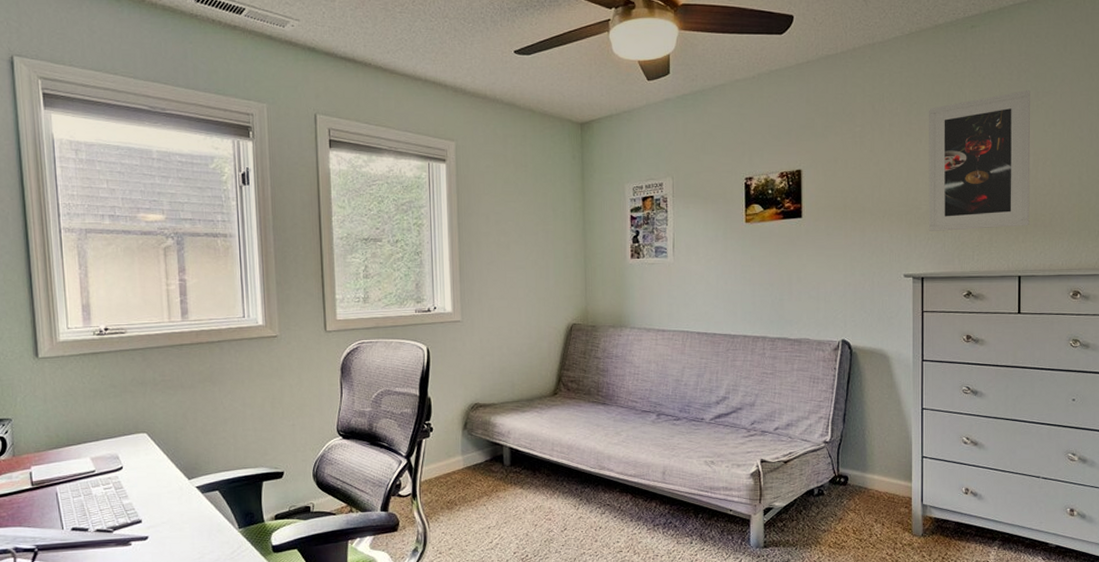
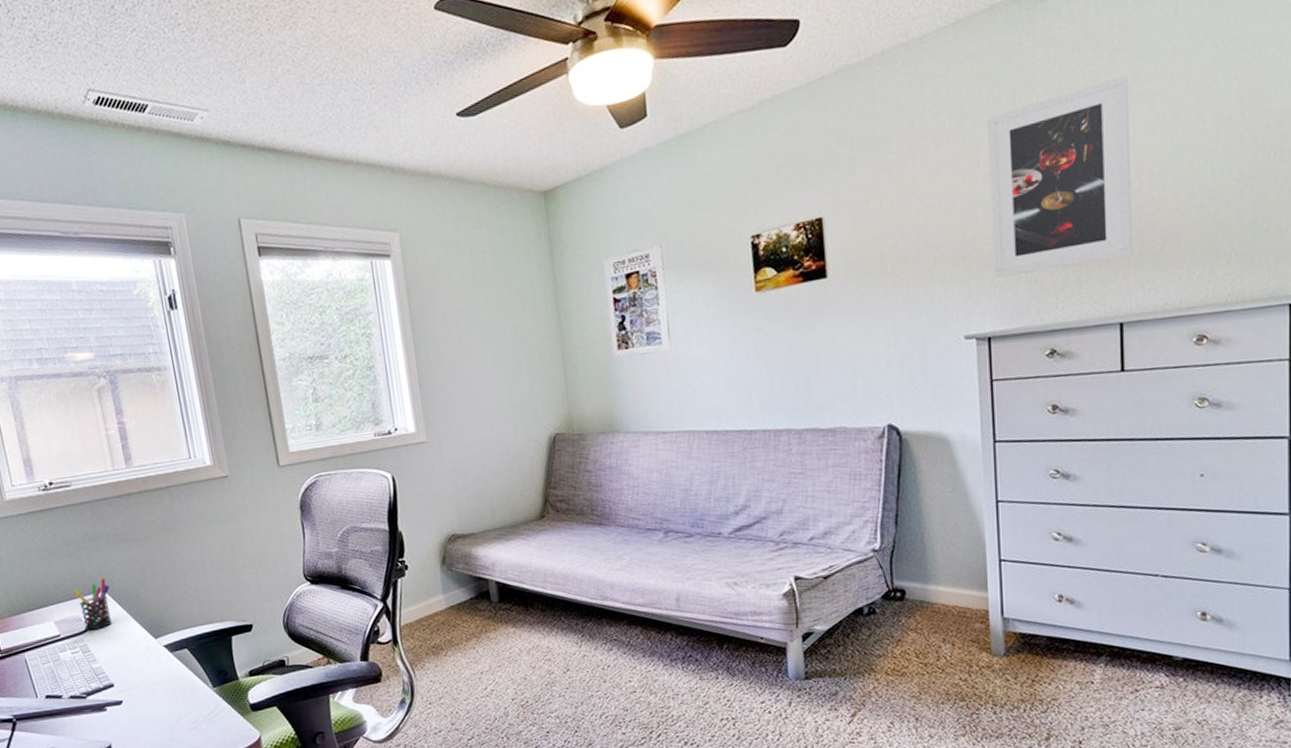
pen holder: none [113,420,150,469] -> present [72,577,112,631]

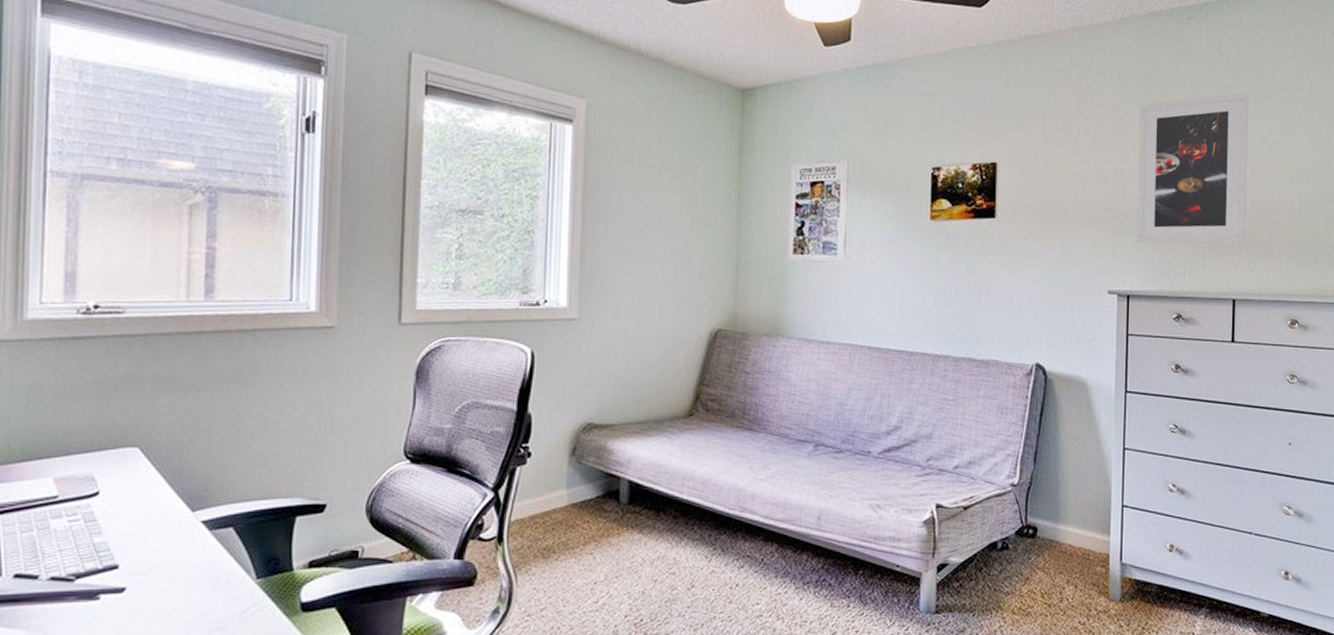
pen holder: present [72,577,112,631] -> none [91,429,144,495]

